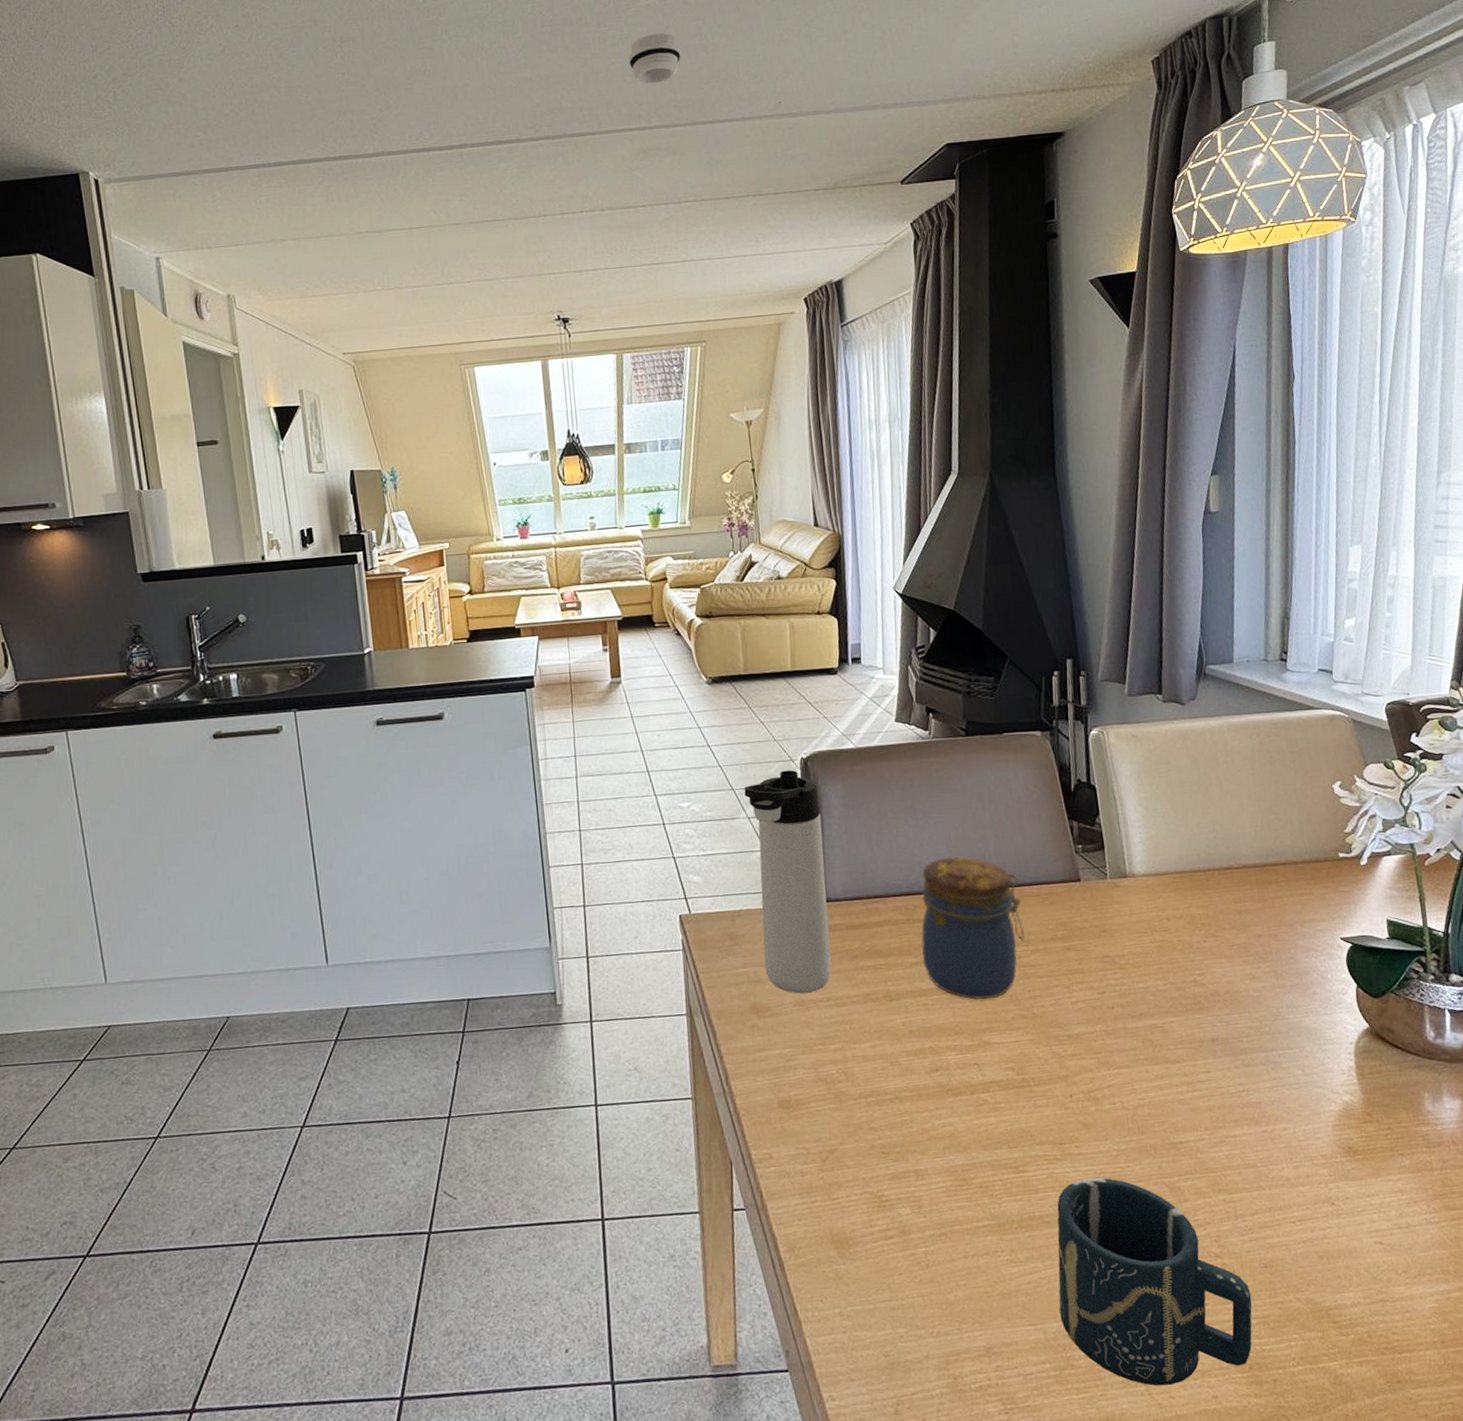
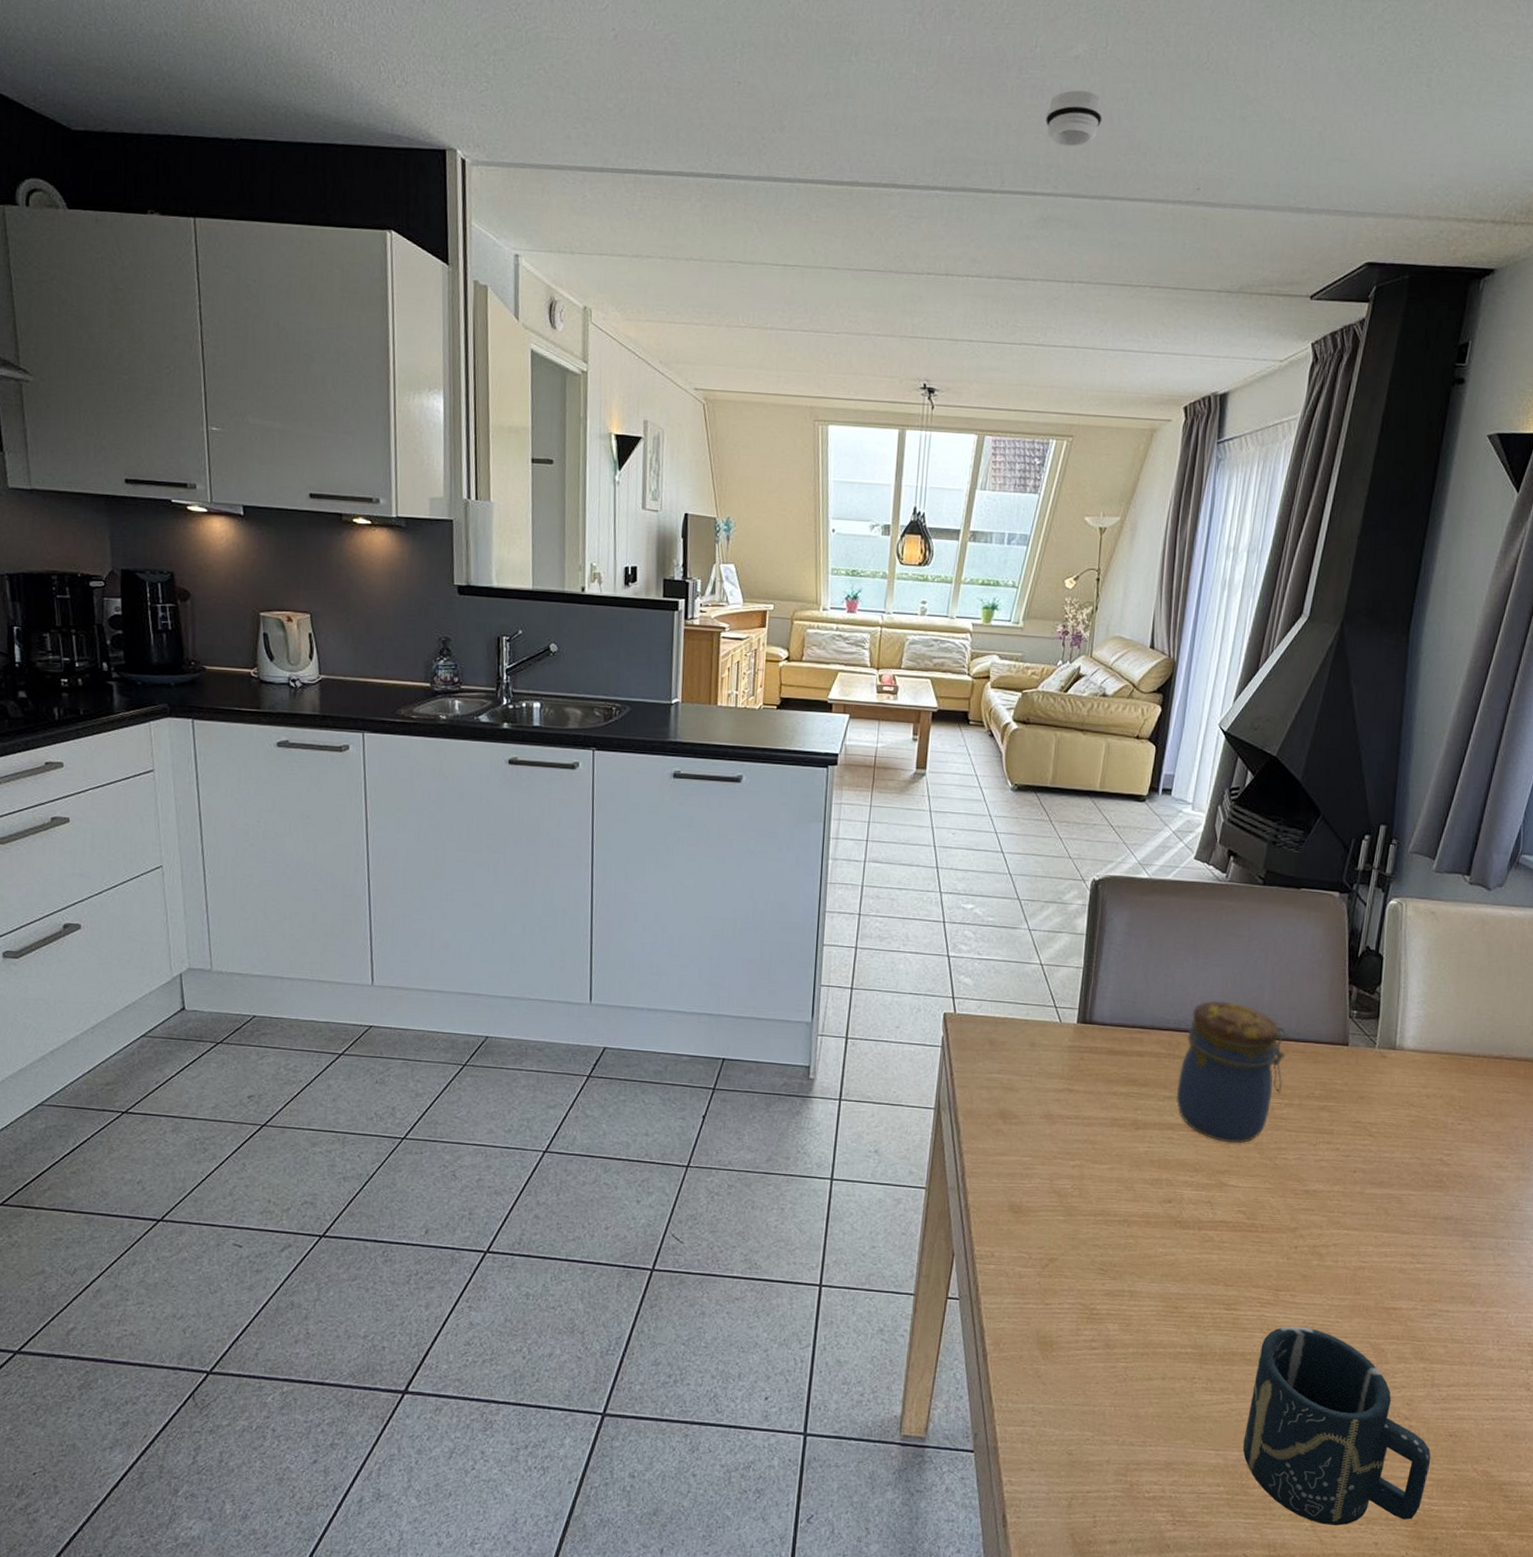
thermos bottle: present [744,770,832,994] -> none [1019,889,1105,1108]

